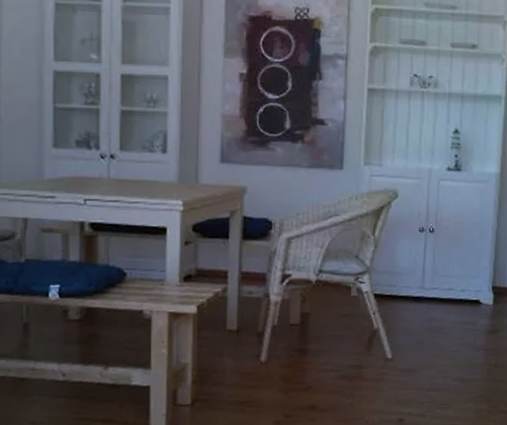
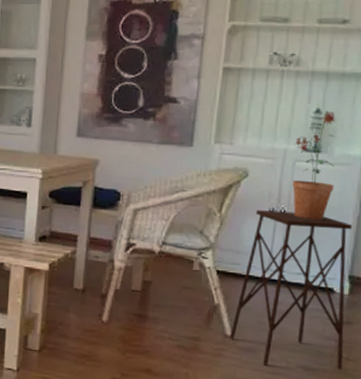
side table: none [391,230,493,383] -> present [230,210,353,369]
potted plant: none [437,130,474,236] -> present [292,110,336,220]

